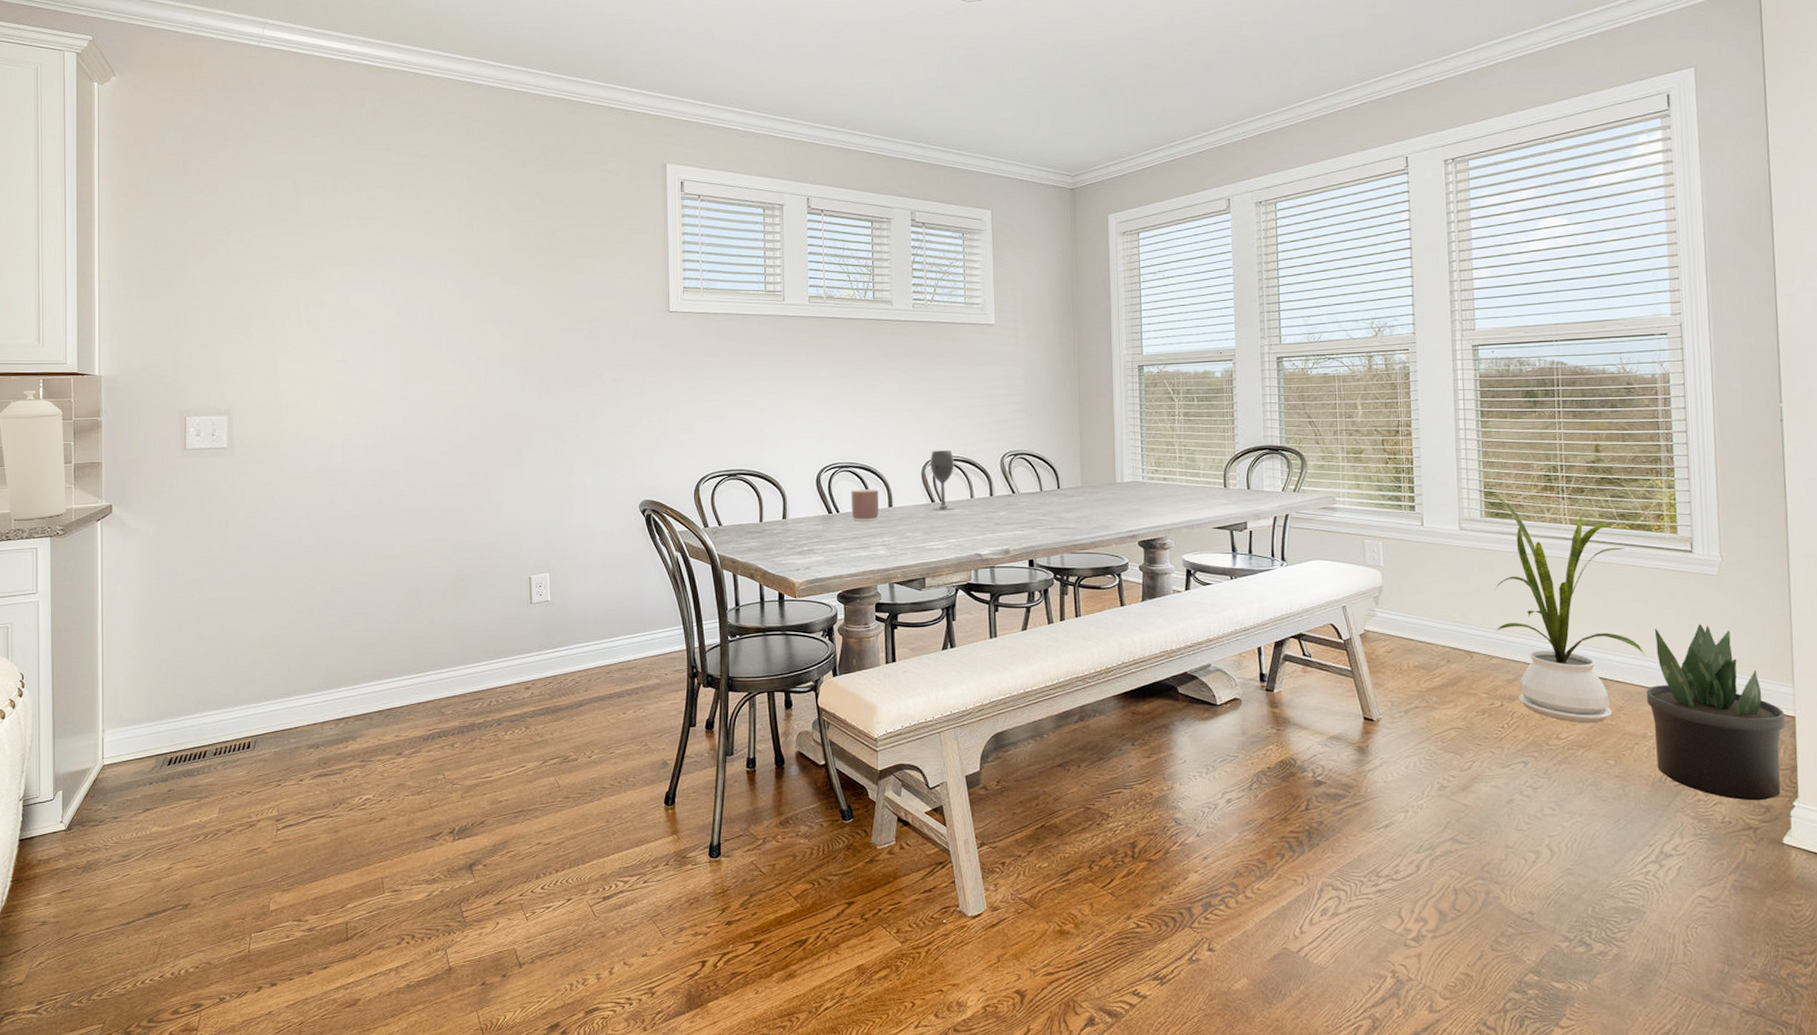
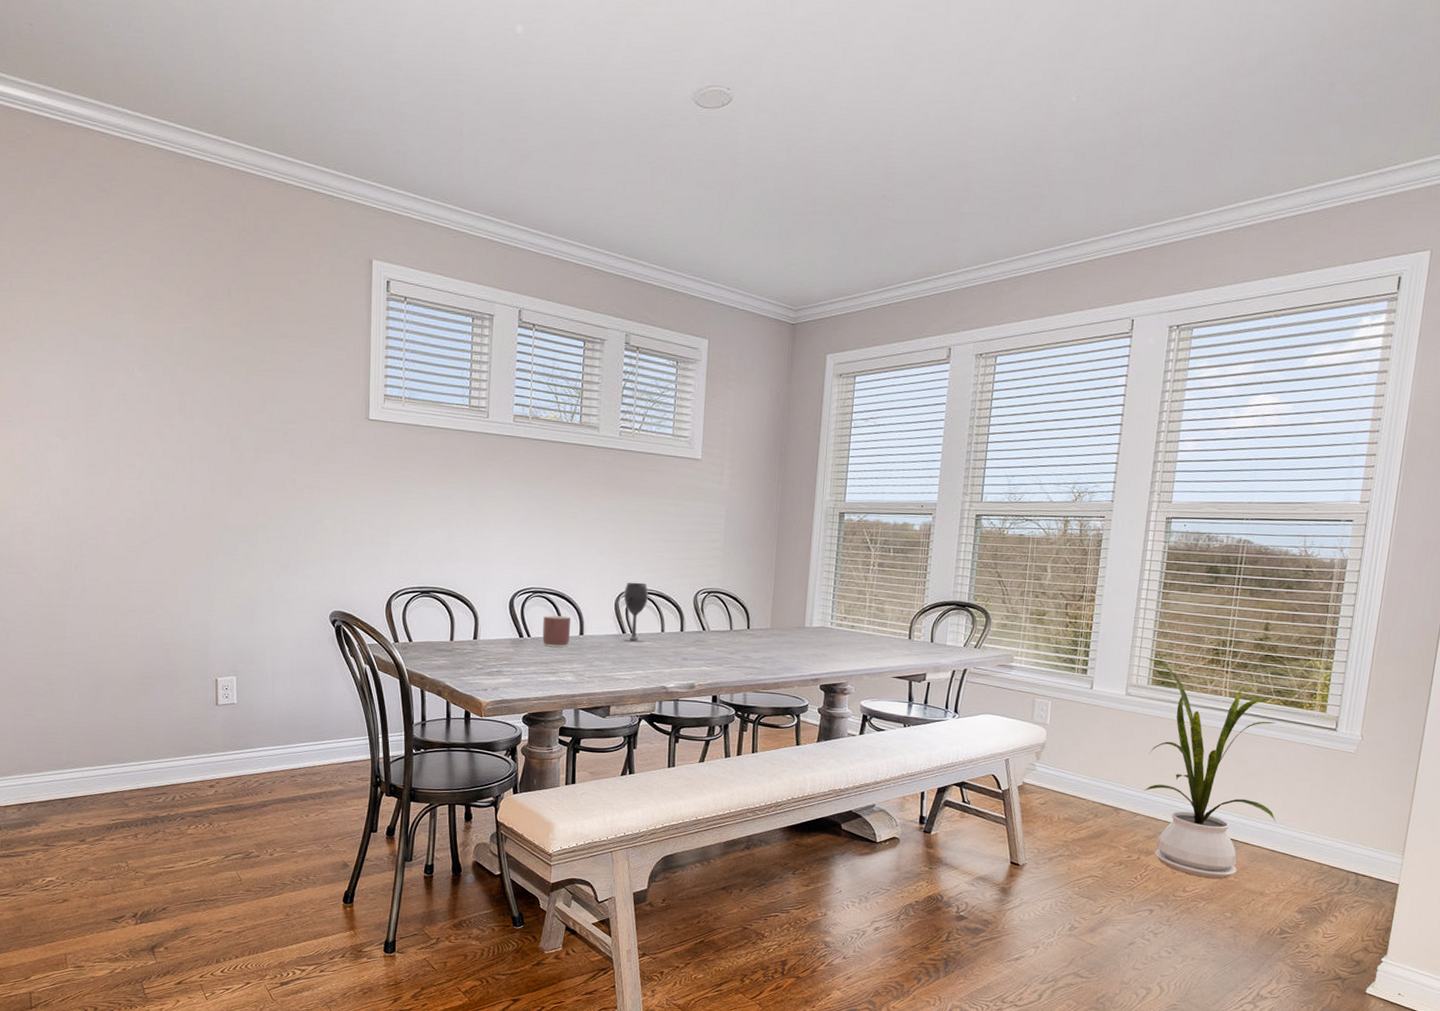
planter: present [1646,624,1786,801] -> none [1268,796,1391,956]

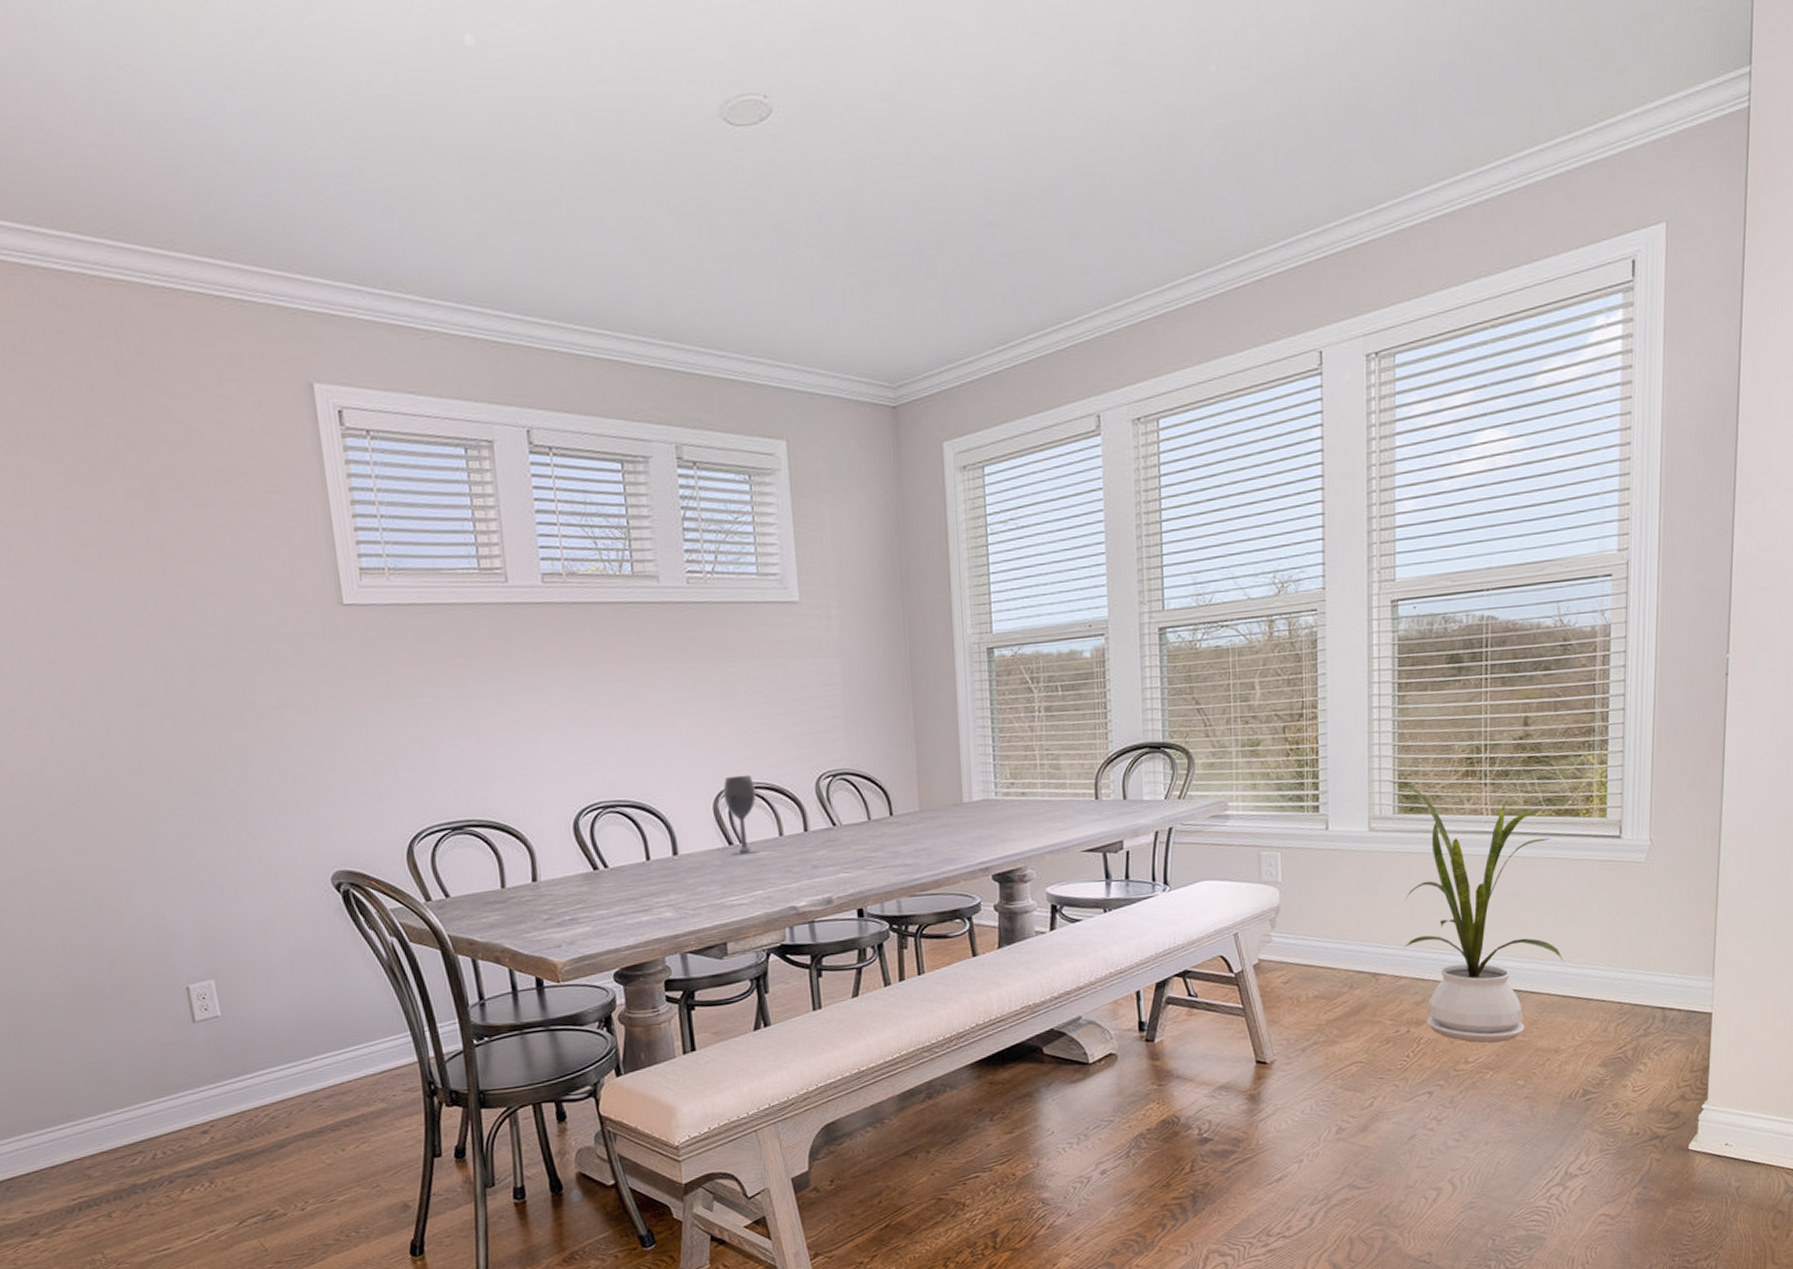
mug: present [542,615,571,648] -> none [621,833,661,877]

